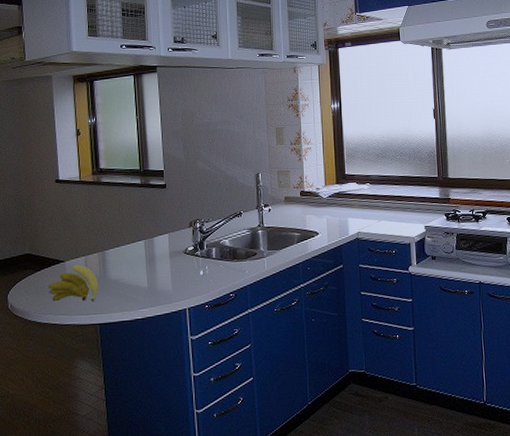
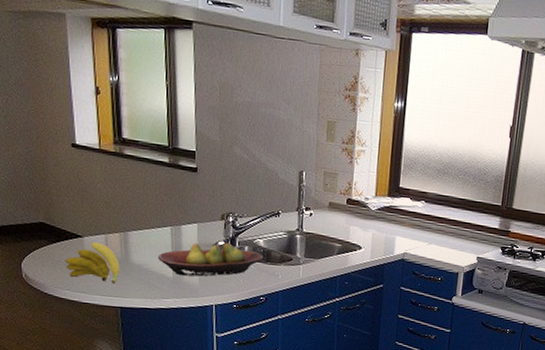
fruit bowl: none [133,247,230,285] -> present [157,242,264,277]

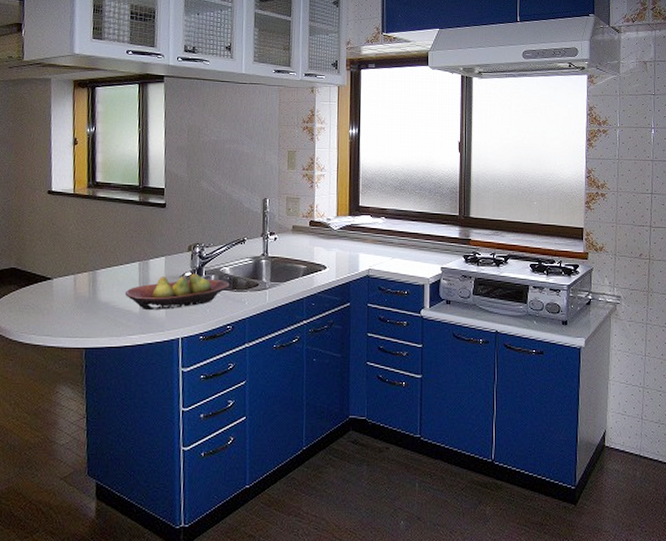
banana: present [65,242,120,283] -> none [32,283,88,323]

